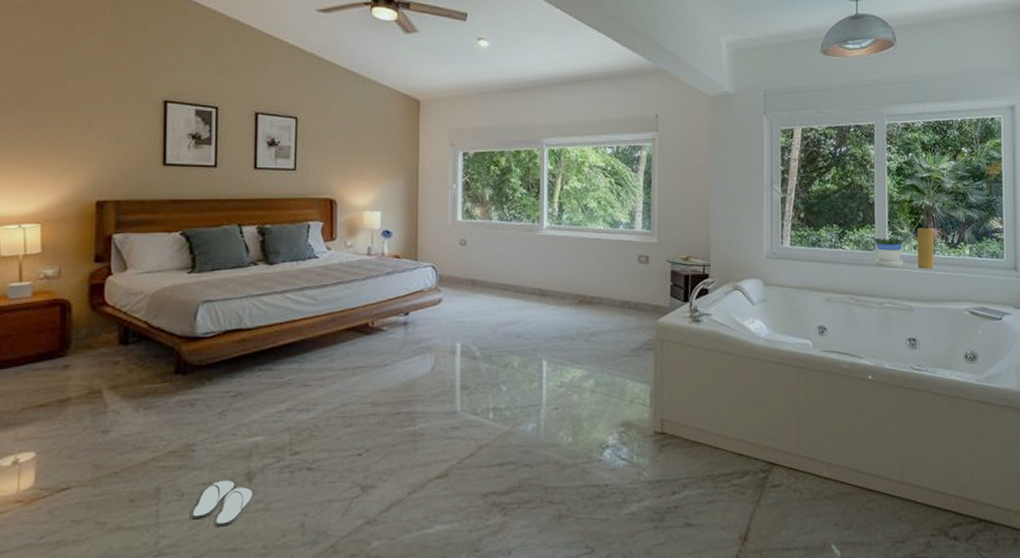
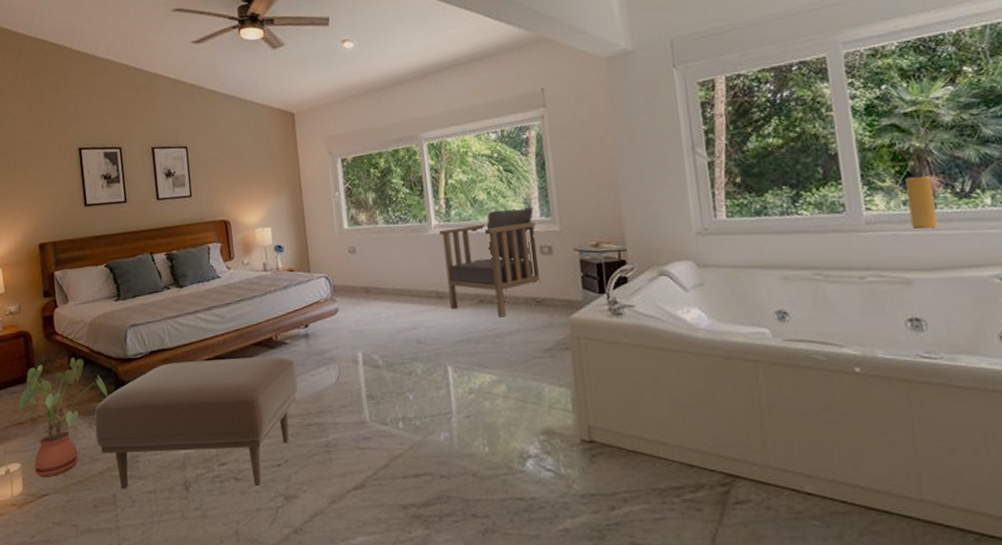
house plant: none [41,332,164,468] -> present [18,357,108,477]
ottoman: none [143,342,391,482] -> present [94,356,299,490]
slippers: present [191,481,254,527] -> none [142,489,193,531]
armchair: none [550,217,637,318] -> present [439,206,543,318]
flowerpot: present [873,238,905,267] -> none [841,193,891,232]

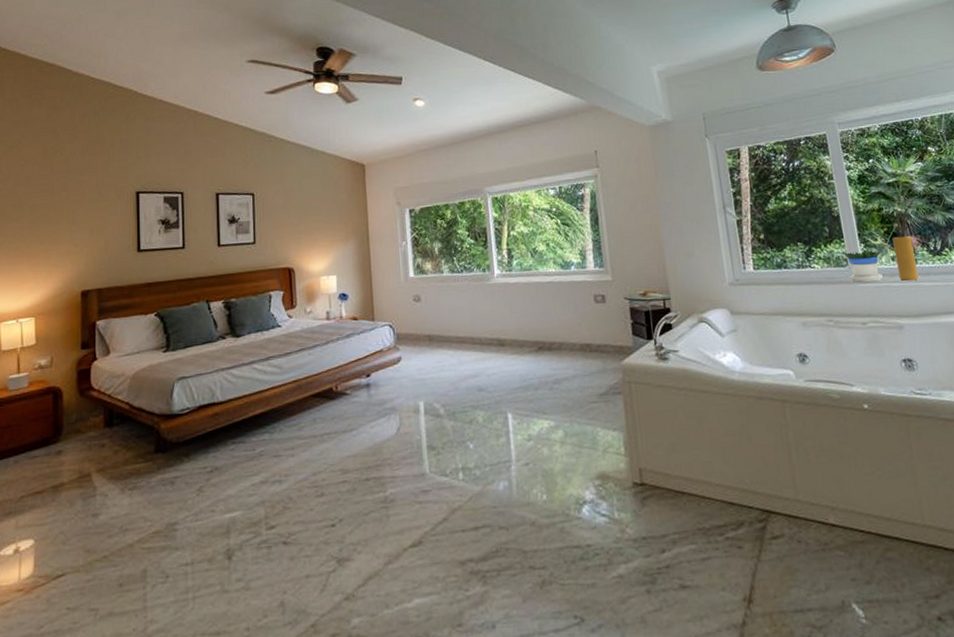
house plant: present [18,357,108,477] -> none [37,415,146,554]
ottoman: present [94,356,299,490] -> none [128,407,357,563]
armchair: present [439,206,543,318] -> none [502,258,597,364]
flowerpot: none [841,193,891,232] -> present [844,250,884,284]

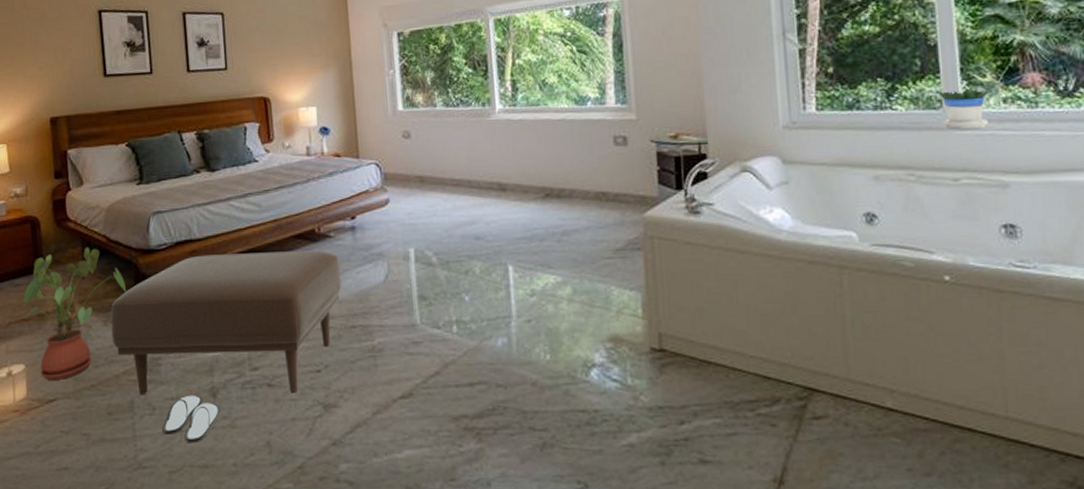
house plant: none [37,415,146,554] -> present [23,247,126,380]
ottoman: none [128,407,357,563] -> present [110,250,342,395]
slippers: none [176,559,235,609] -> present [163,396,220,442]
vase: present [885,199,919,282] -> none [1001,24,1046,130]

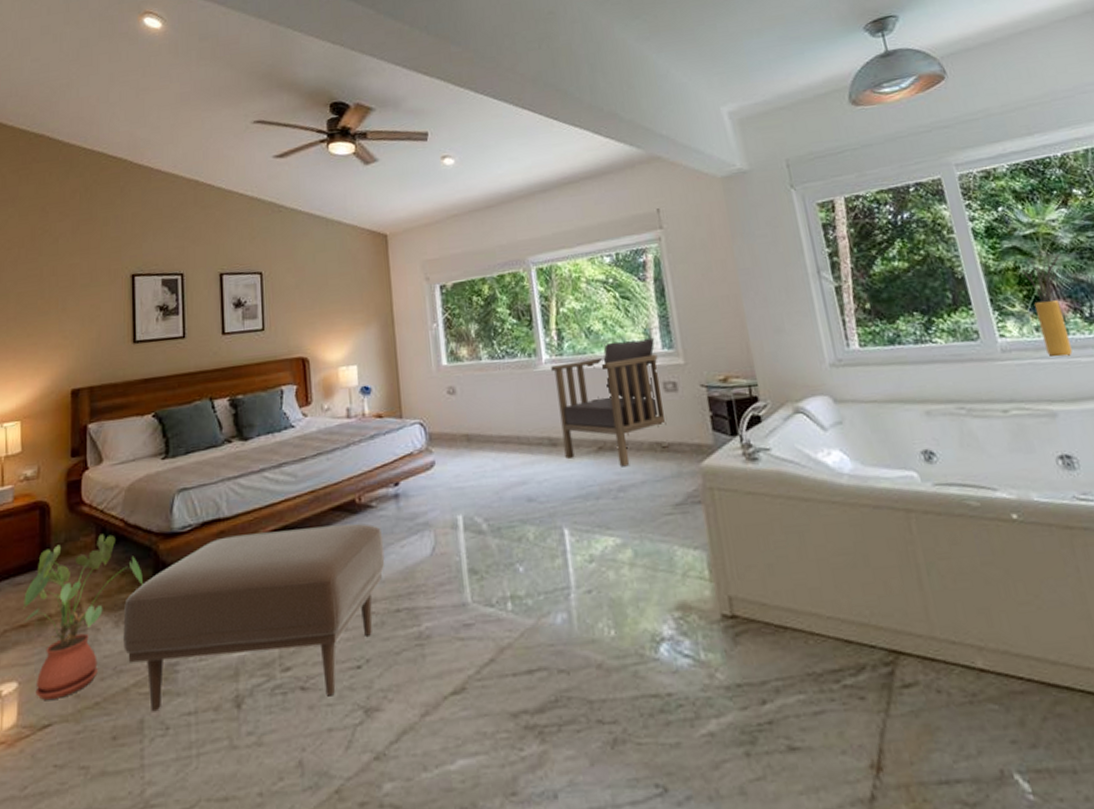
slippers: present [163,396,220,442] -> none [177,707,245,769]
armchair: none [504,92,615,213] -> present [551,337,670,467]
flowerpot: present [938,89,989,130] -> none [973,319,1027,361]
vase: none [1001,24,1046,130] -> present [1022,254,1073,357]

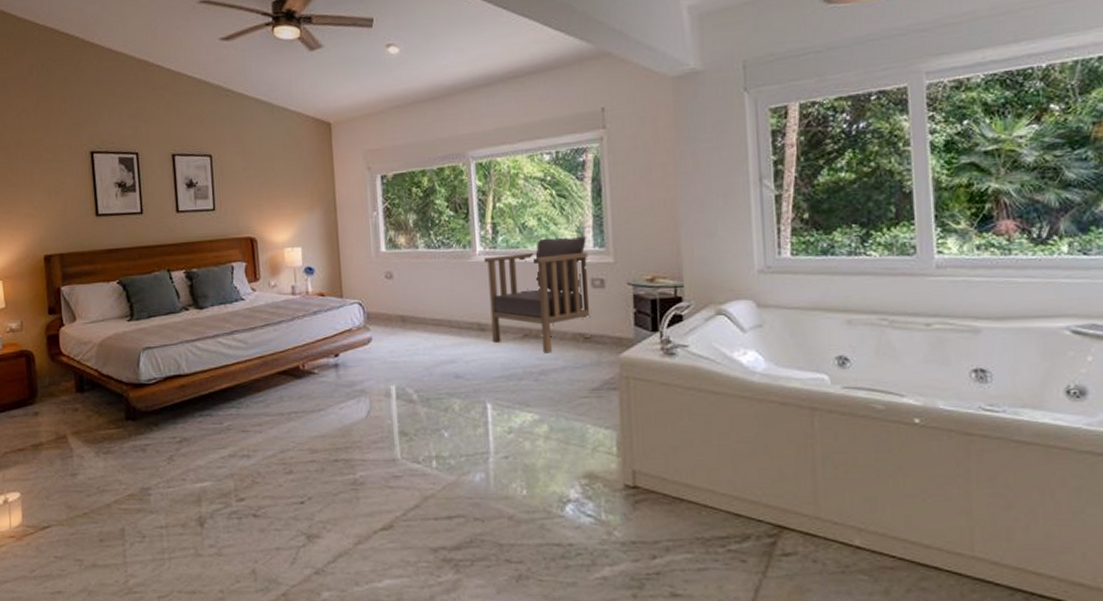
house plant: present [22,534,143,700] -> none [18,381,117,508]
ottoman: present [123,523,385,712] -> none [102,386,326,524]
vase: present [1022,254,1073,357] -> none [976,172,1020,276]

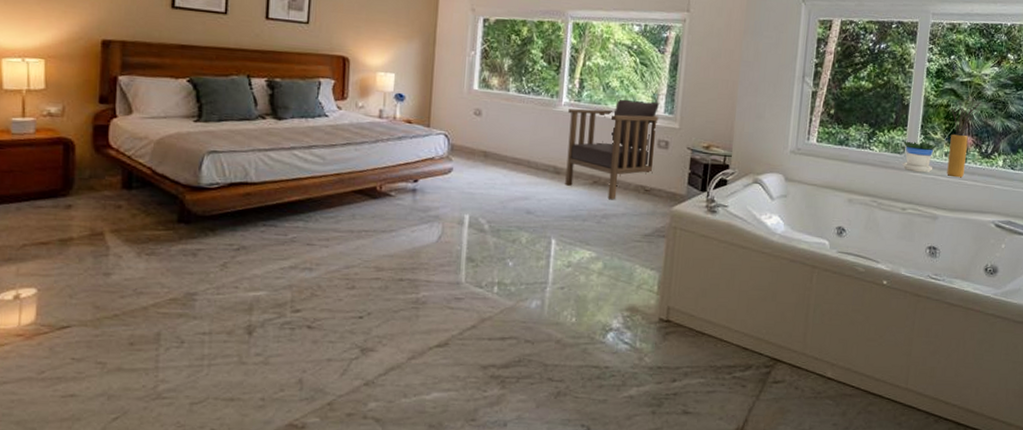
flowerpot: none [912,236,963,276] -> present [902,141,937,173]
vase: none [976,172,1020,276] -> present [947,100,982,178]

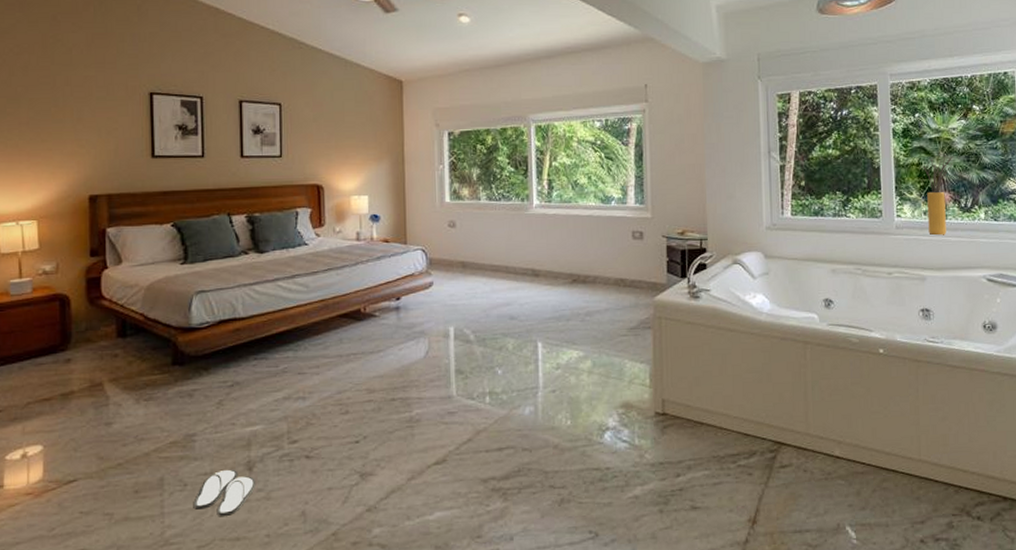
slippers: none [190,332,254,376] -> present [194,470,255,516]
armchair: present [565,97,659,200] -> none [540,193,632,297]
flowerpot: present [902,141,937,173] -> none [879,203,914,235]

